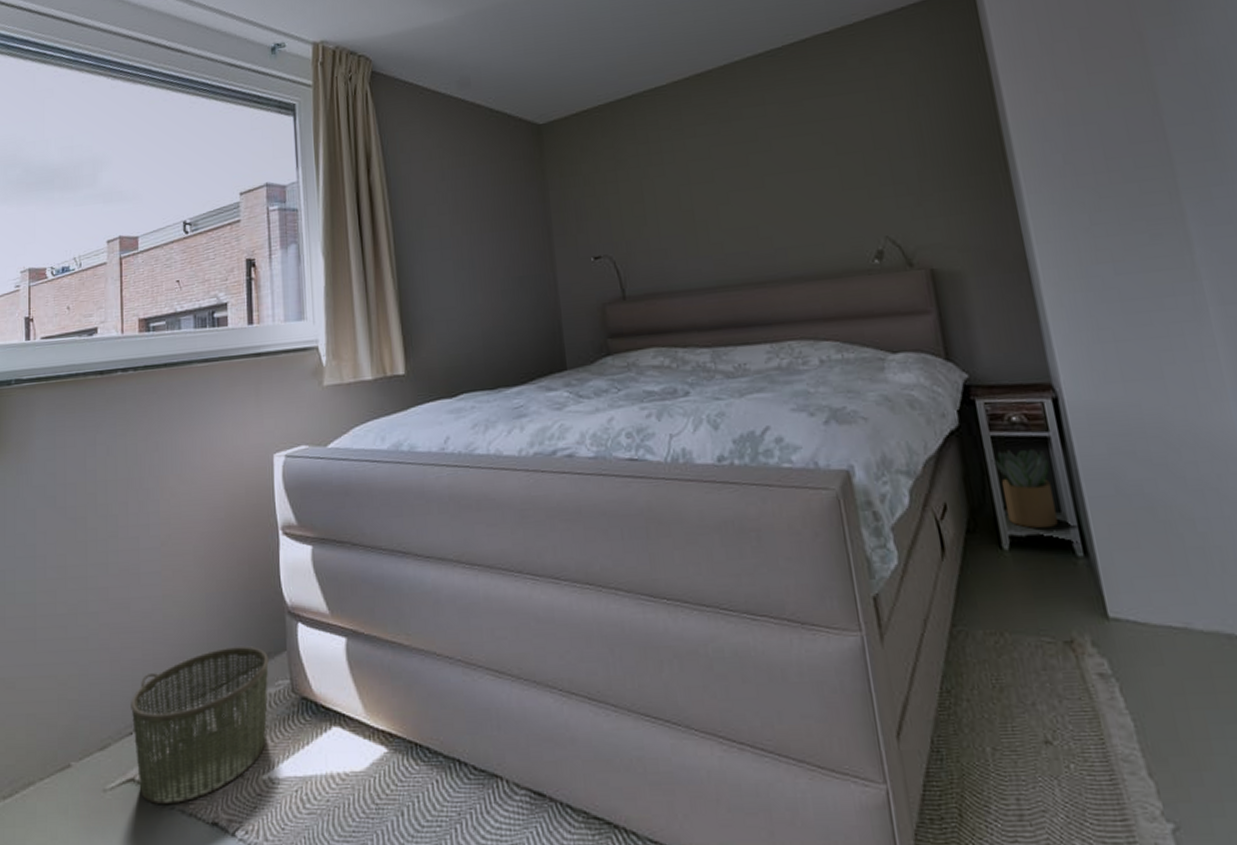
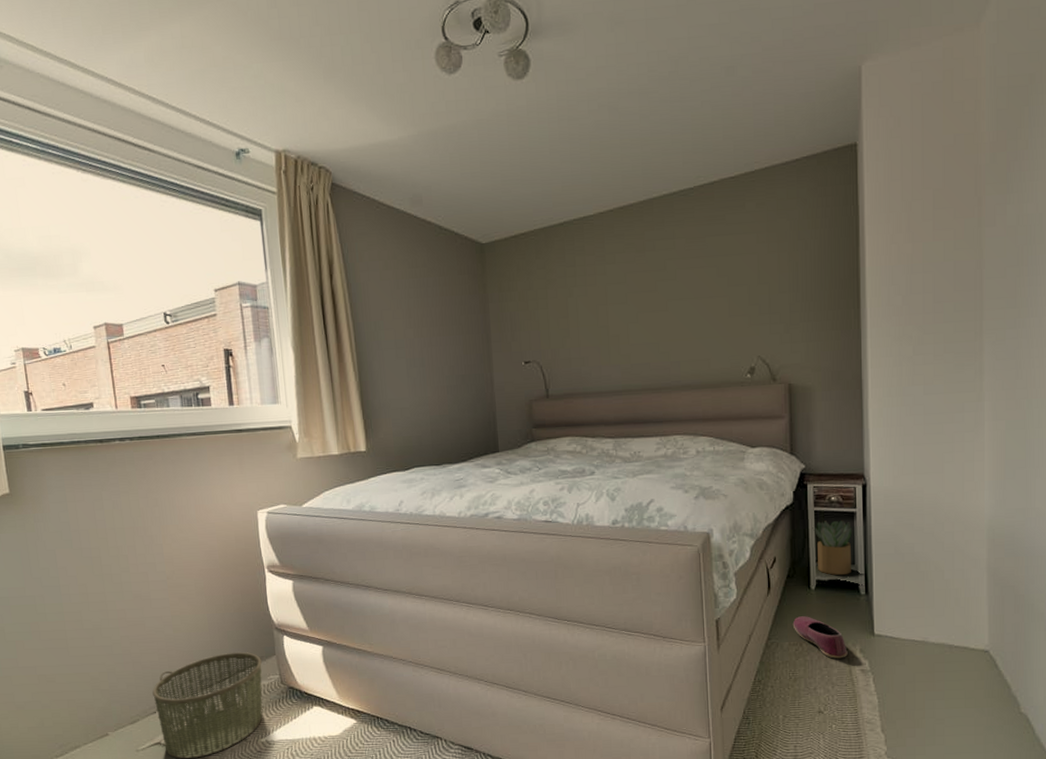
slipper: none [984,590,1074,656] -> present [792,616,848,659]

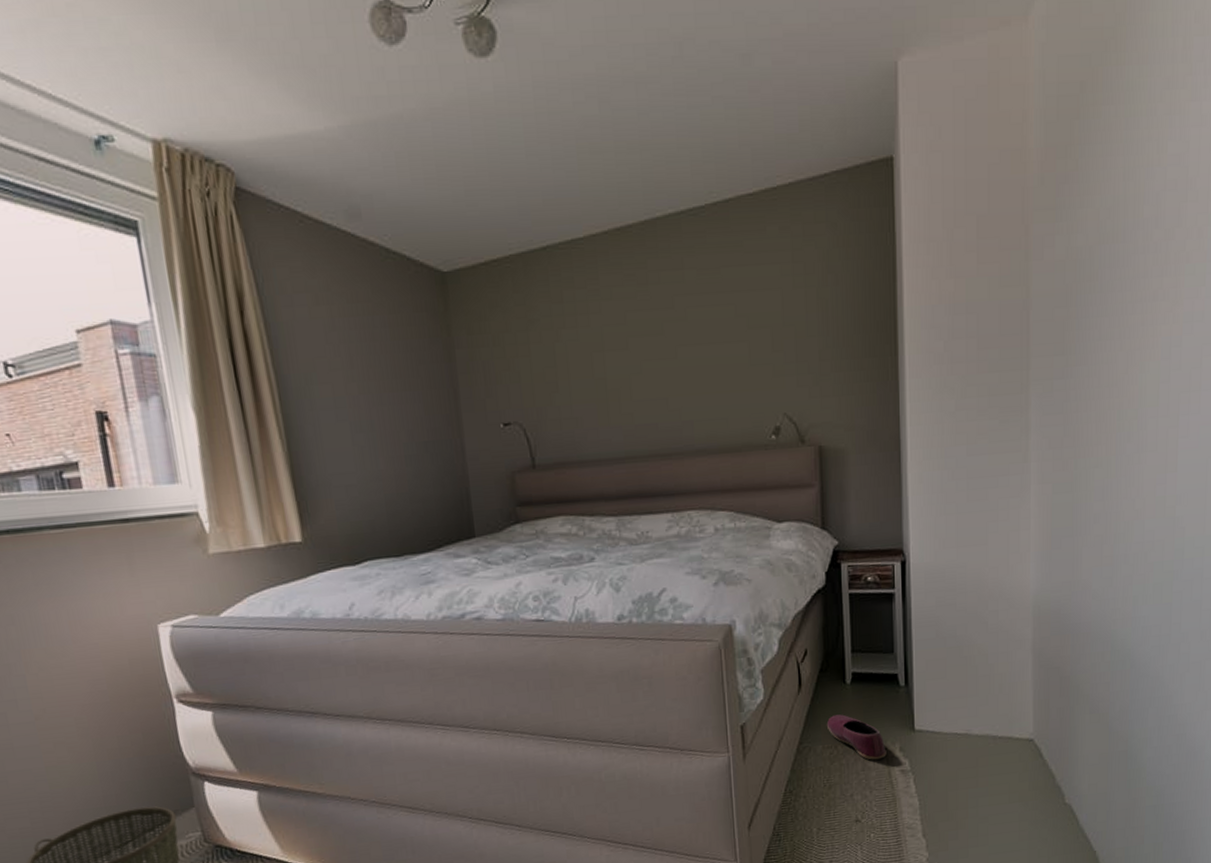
potted plant: present [812,520,852,575] -> none [847,603,890,666]

